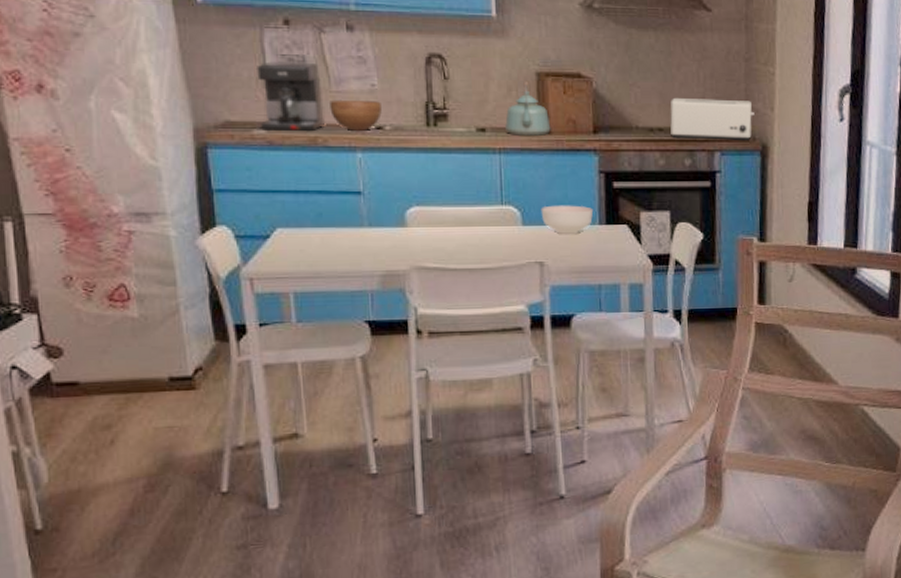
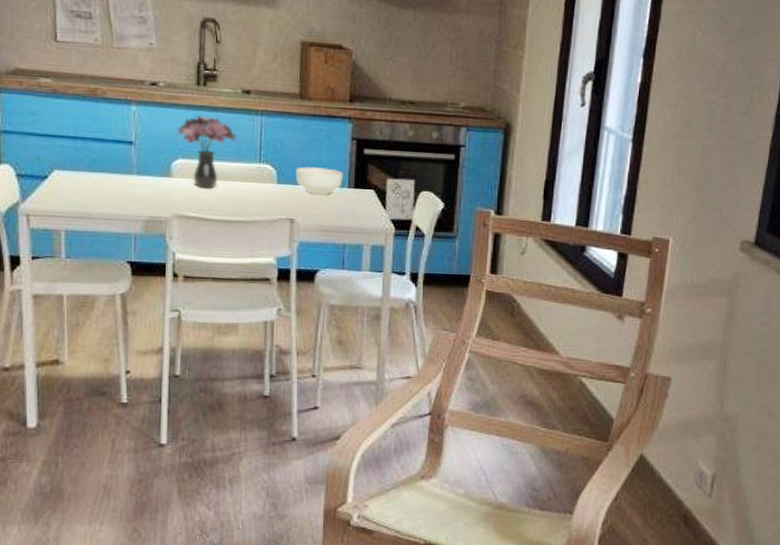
coffee maker: present [255,61,325,132] -> none [46,16,105,84]
bowl: present [330,99,382,132] -> none [110,56,157,87]
flower arrangement: none [407,159,476,238] -> present [175,116,238,191]
kettle: present [505,81,551,137] -> none [269,49,311,102]
toaster: present [670,97,754,141] -> none [421,73,501,119]

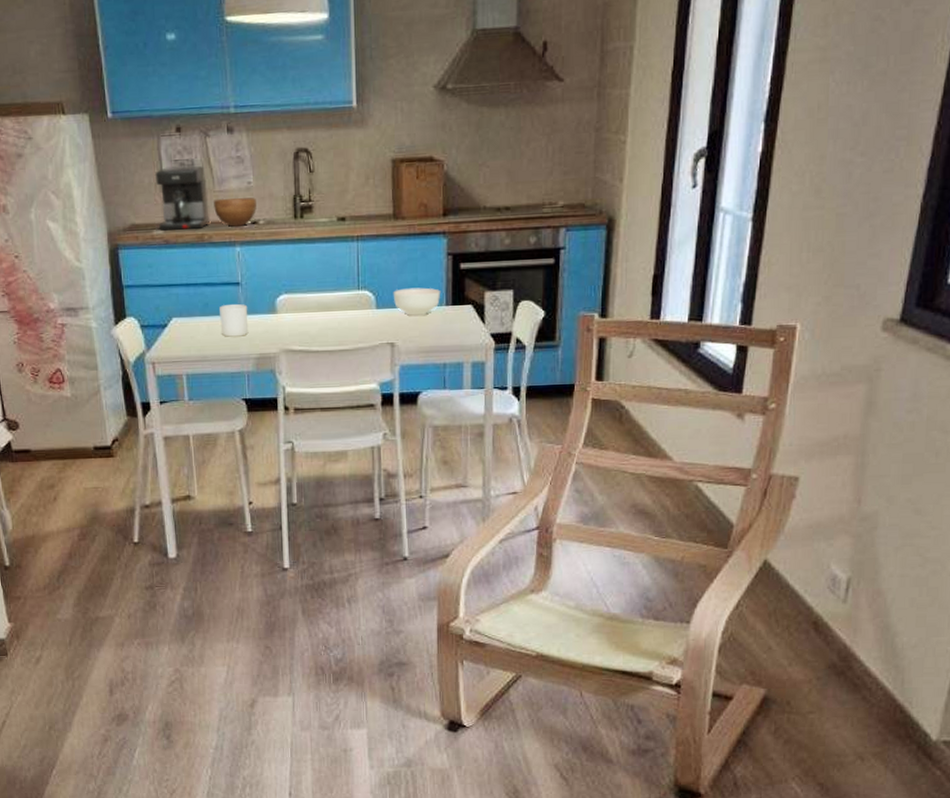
coffee maker: none [46,16,105,84] -> present [154,165,210,232]
mug: none [107,163,140,197] -> present [218,304,249,337]
bowl: none [110,56,157,87] -> present [214,197,256,228]
flower arrangement: present [175,116,238,191] -> none [277,249,336,323]

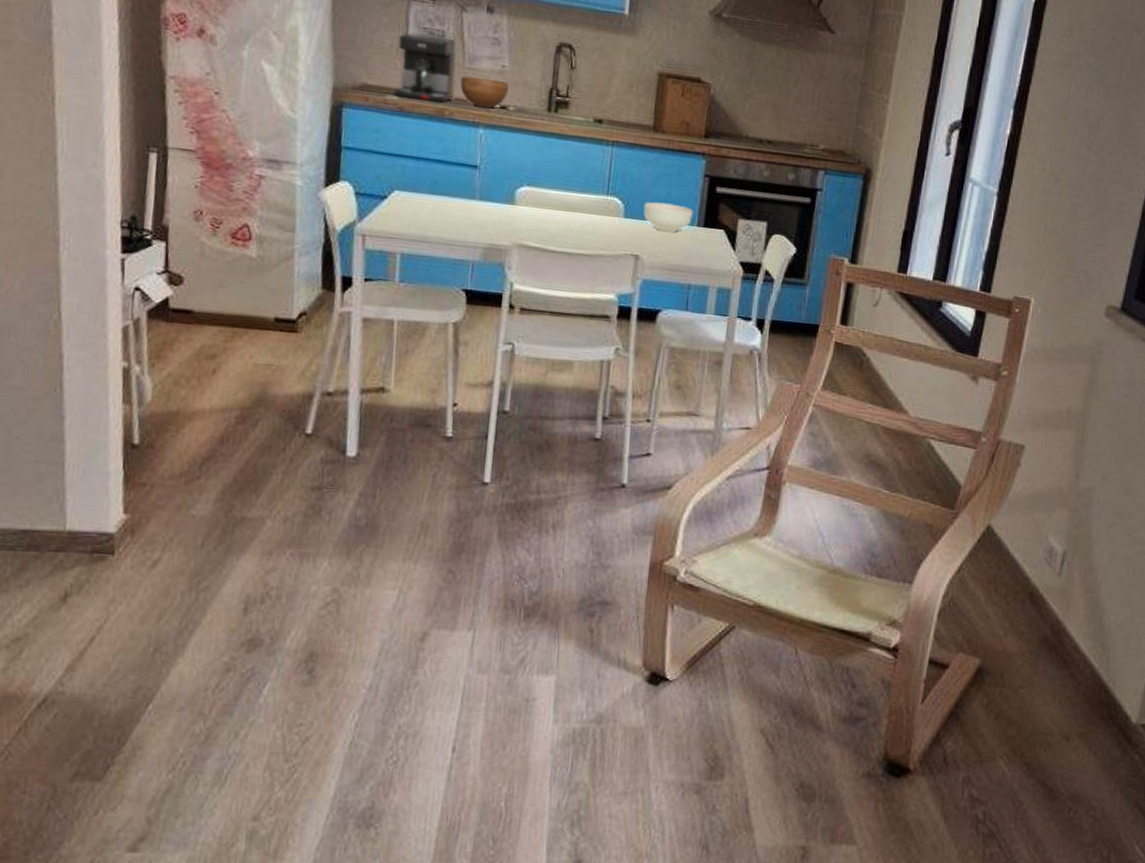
mug: present [218,304,249,337] -> none [449,186,483,223]

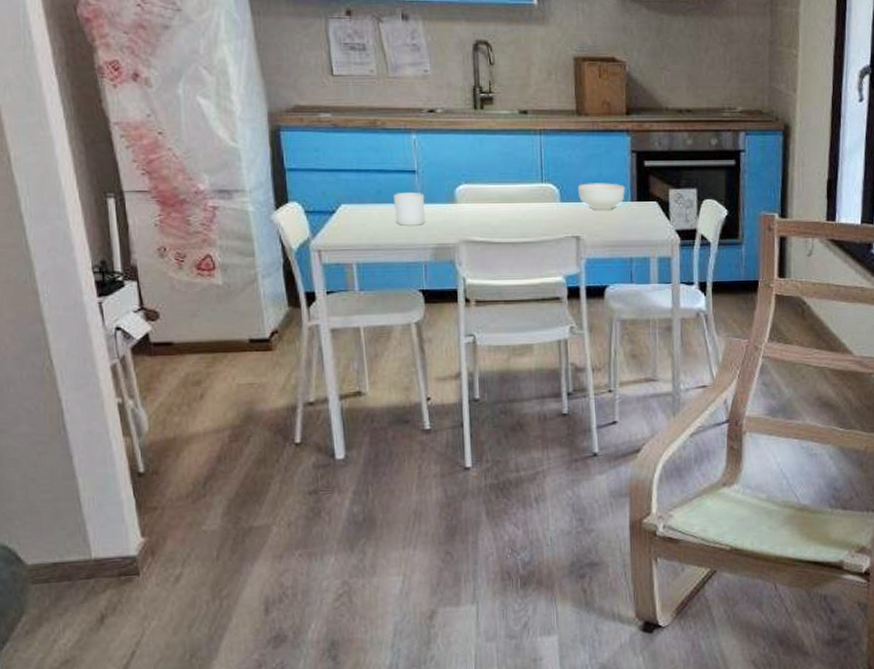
coffee maker: present [394,32,456,104] -> none [321,50,383,115]
mug: none [449,186,483,223] -> present [392,193,426,226]
bowl: present [460,76,509,109] -> none [387,85,434,115]

